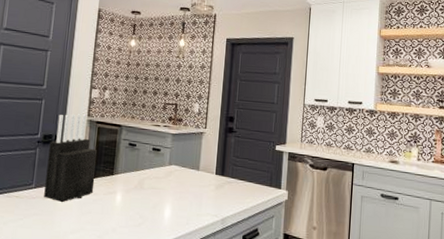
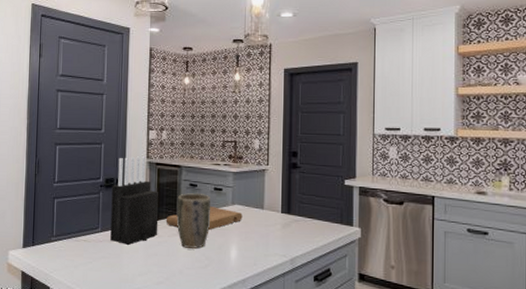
cutting board: none [102,166,179,190] -> present [165,206,243,231]
plant pot: none [113,152,149,207] -> present [176,193,211,249]

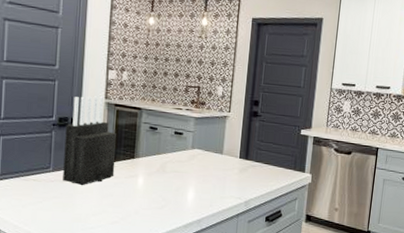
cutting board: present [165,206,243,231] -> none [123,150,202,173]
plant pot: present [176,193,211,249] -> none [134,136,171,190]

